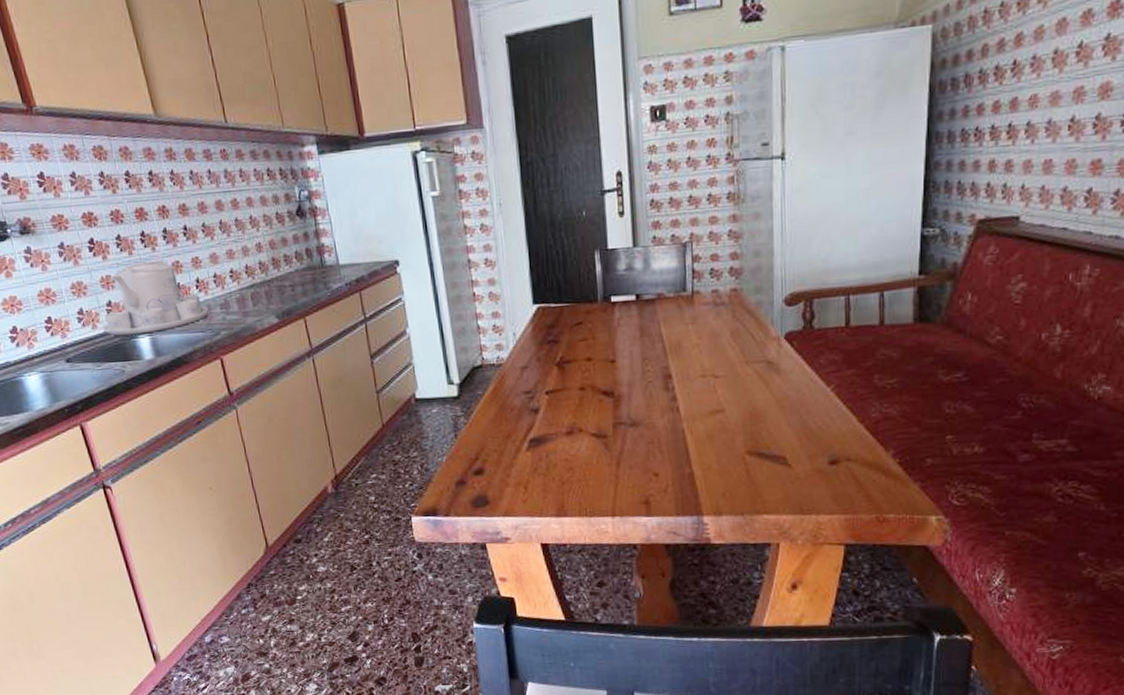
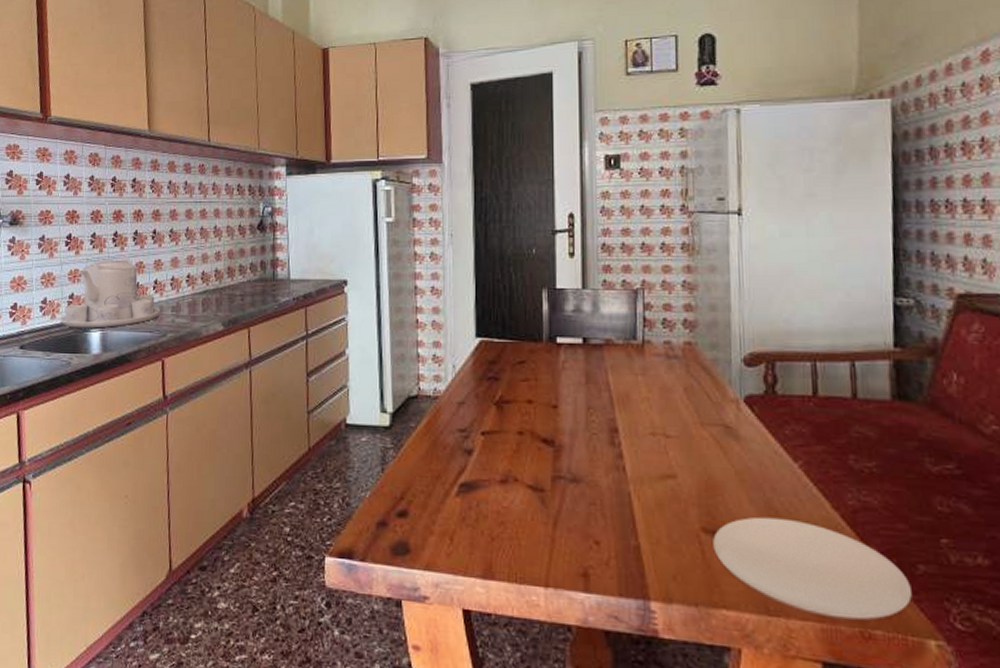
plate: none [756,435,919,510] -> present [713,516,912,622]

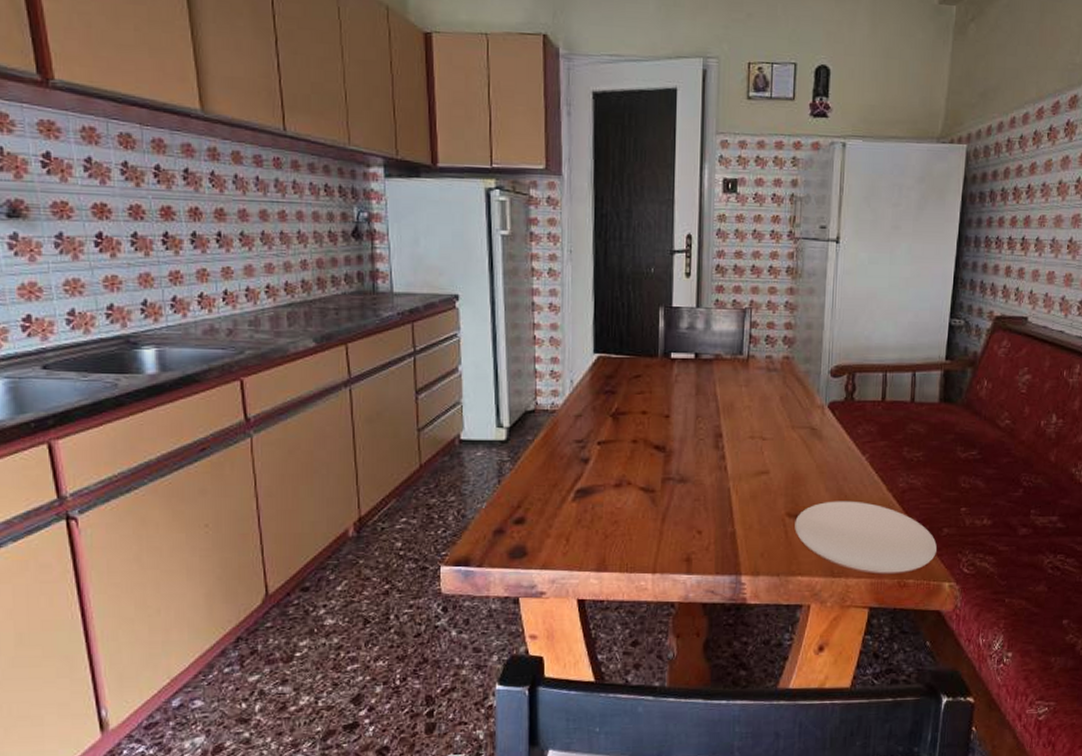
tea set: present [60,259,161,329] -> none [97,264,234,345]

